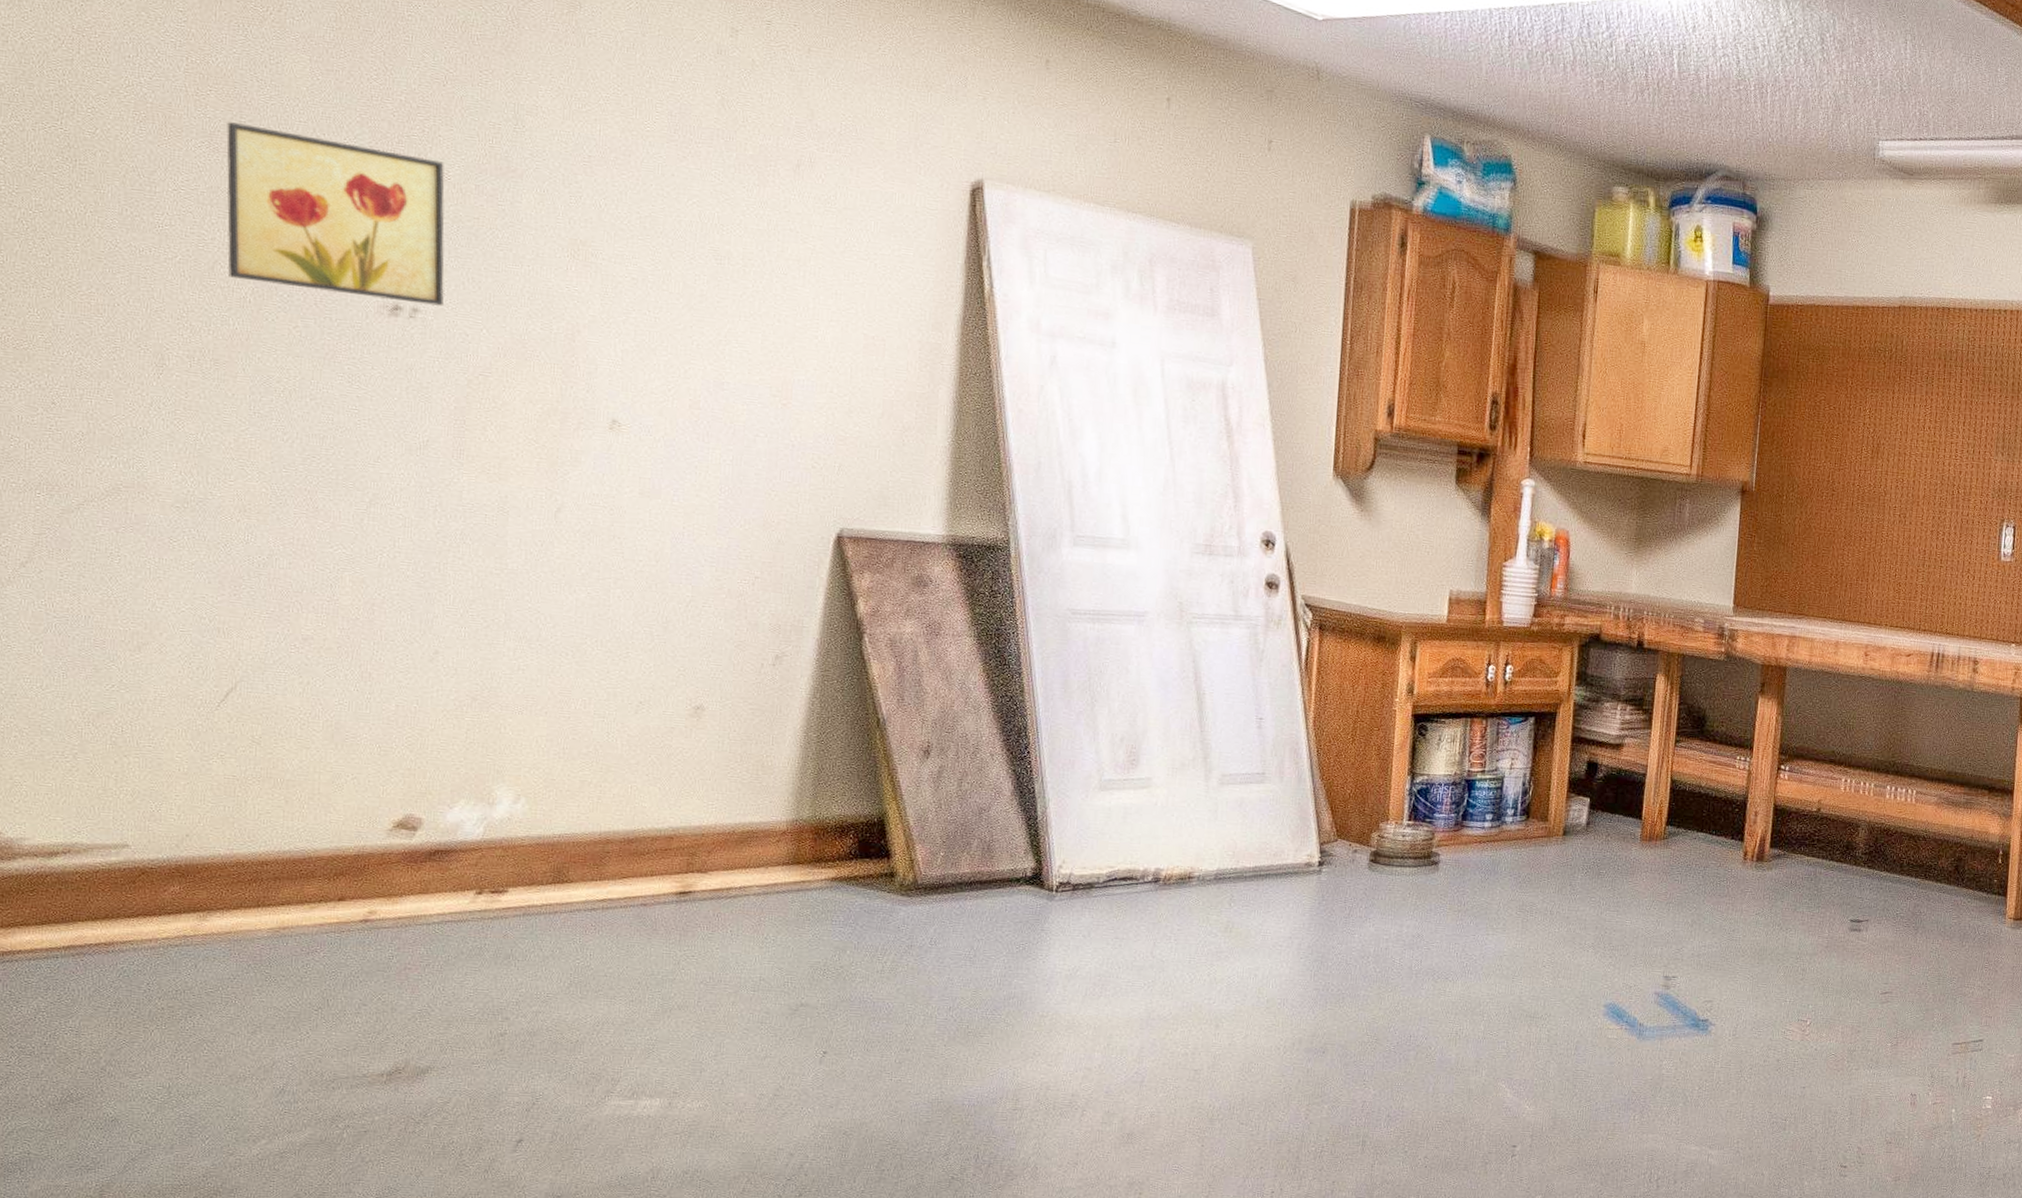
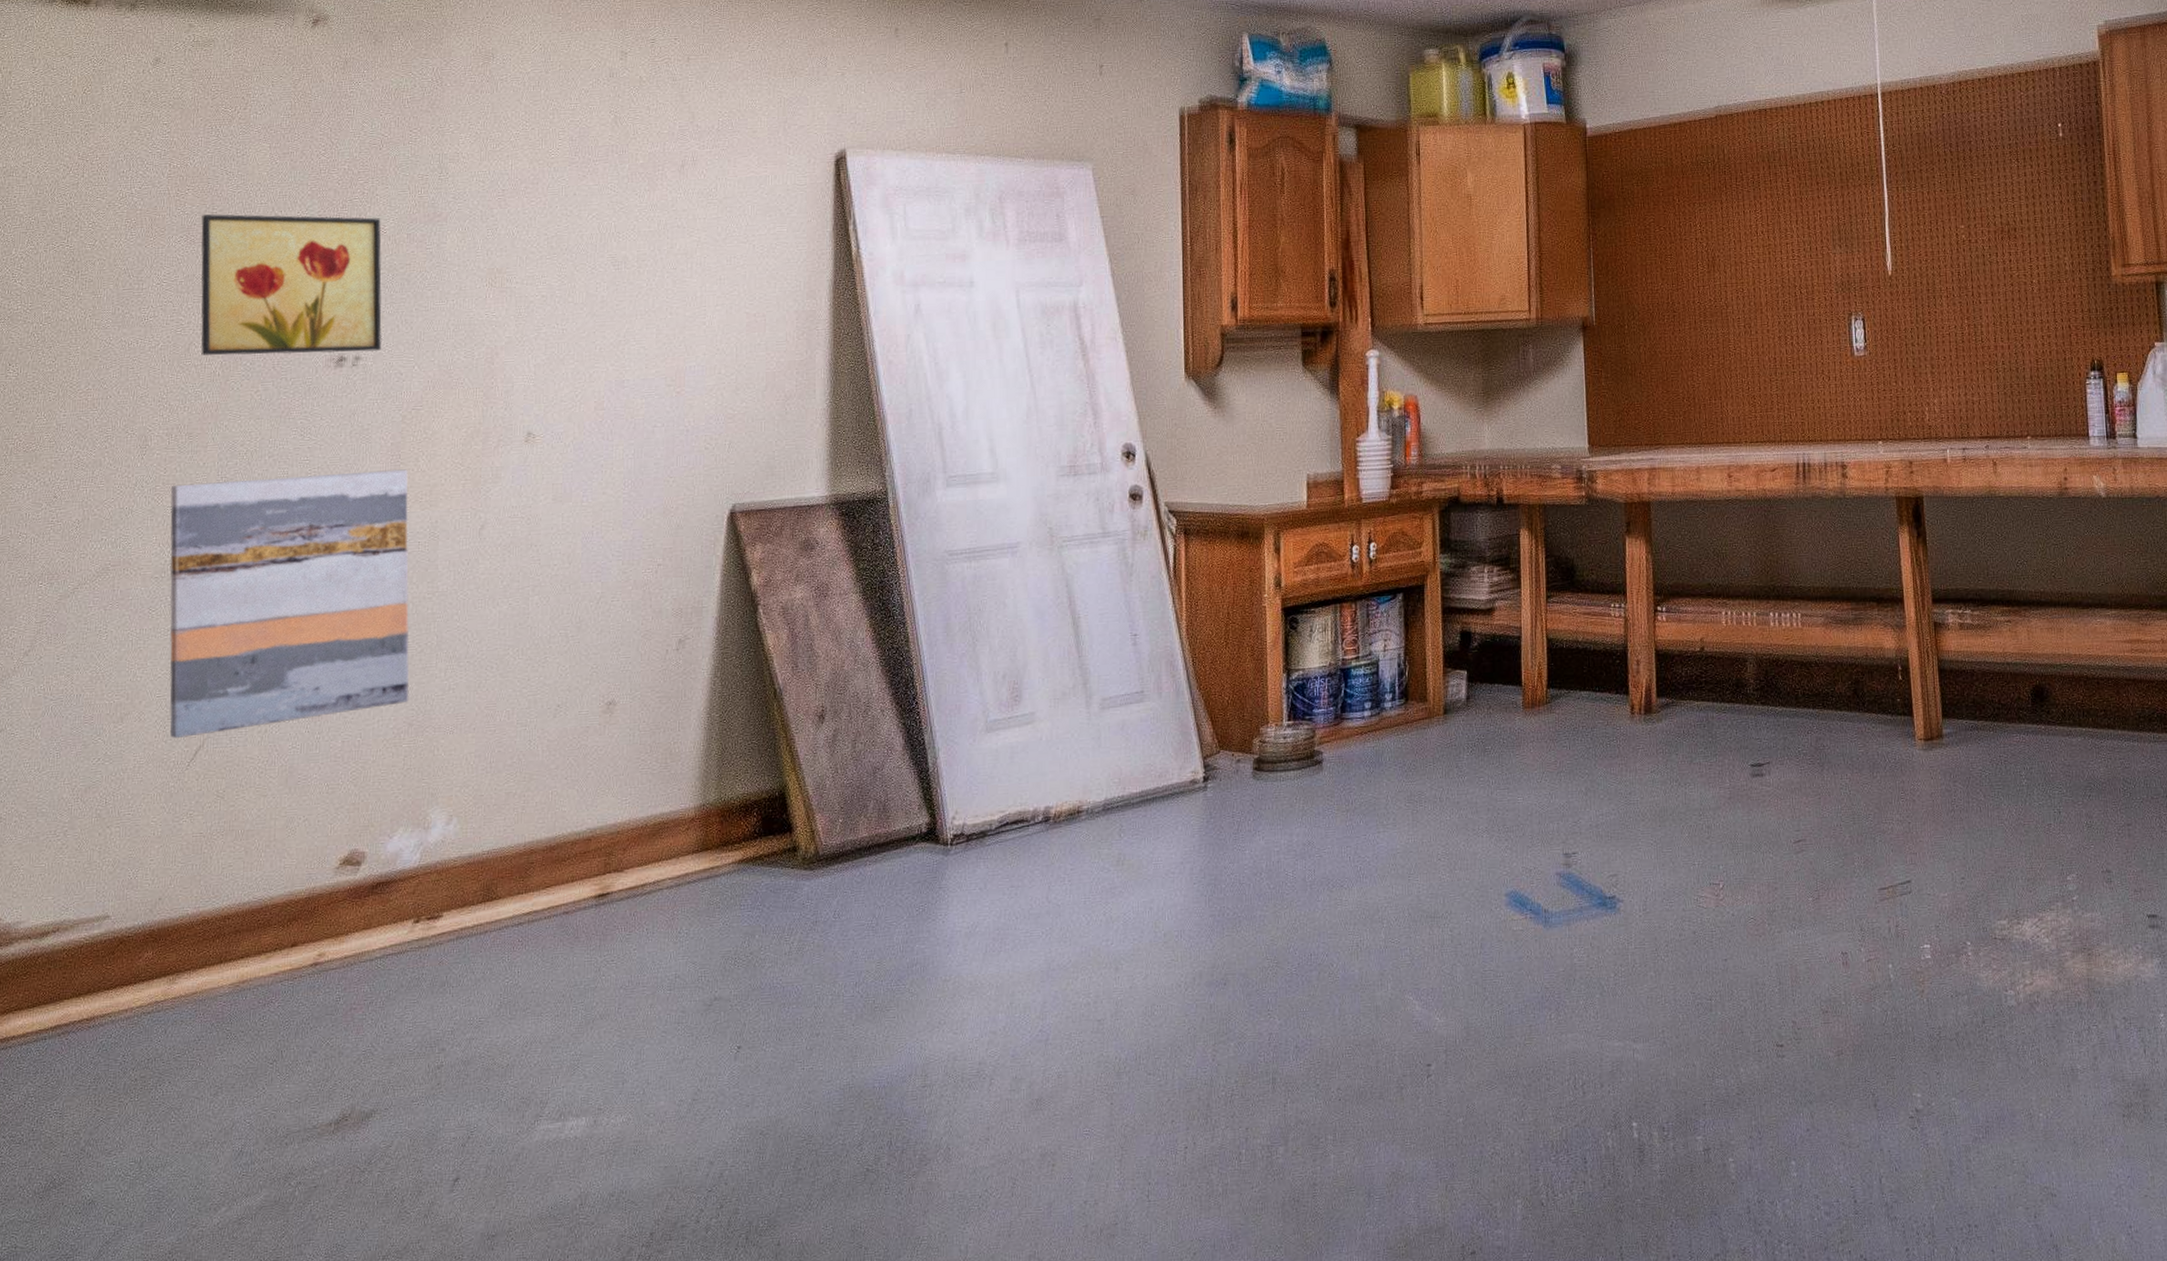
wall art: none [193,413,474,677] -> present [169,469,410,739]

